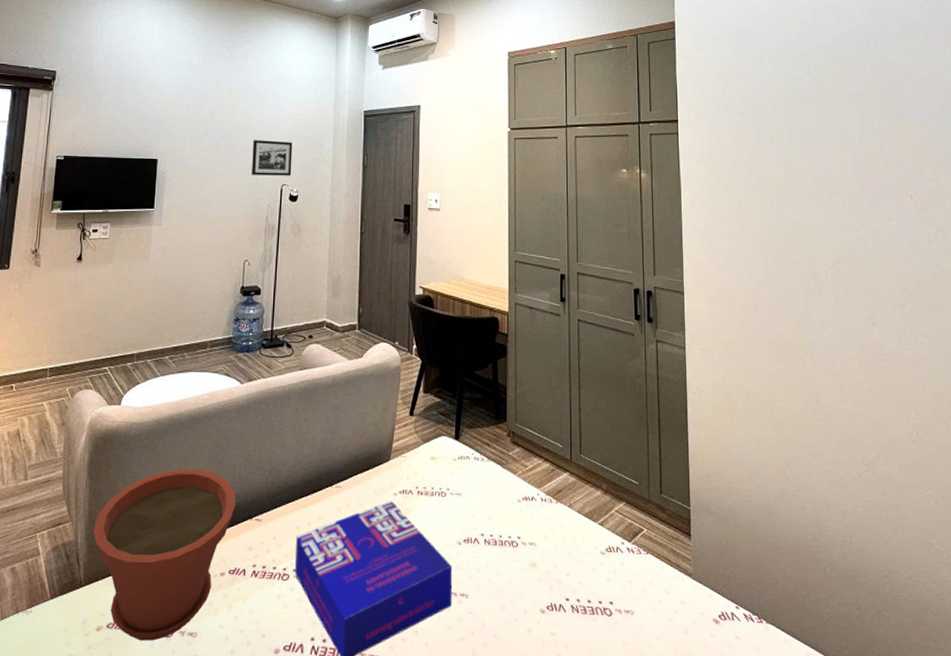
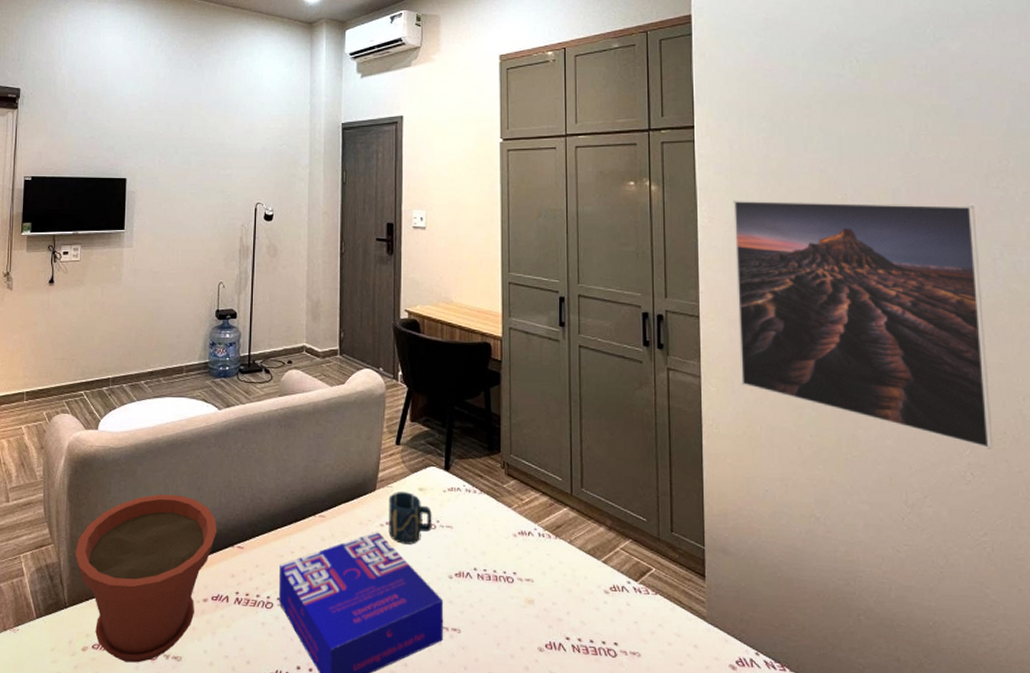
picture frame: present [252,140,293,176] -> none [224,156,266,194]
cup: none [401,461,442,512] -> present [388,492,432,544]
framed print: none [712,186,934,412] -> present [733,200,993,450]

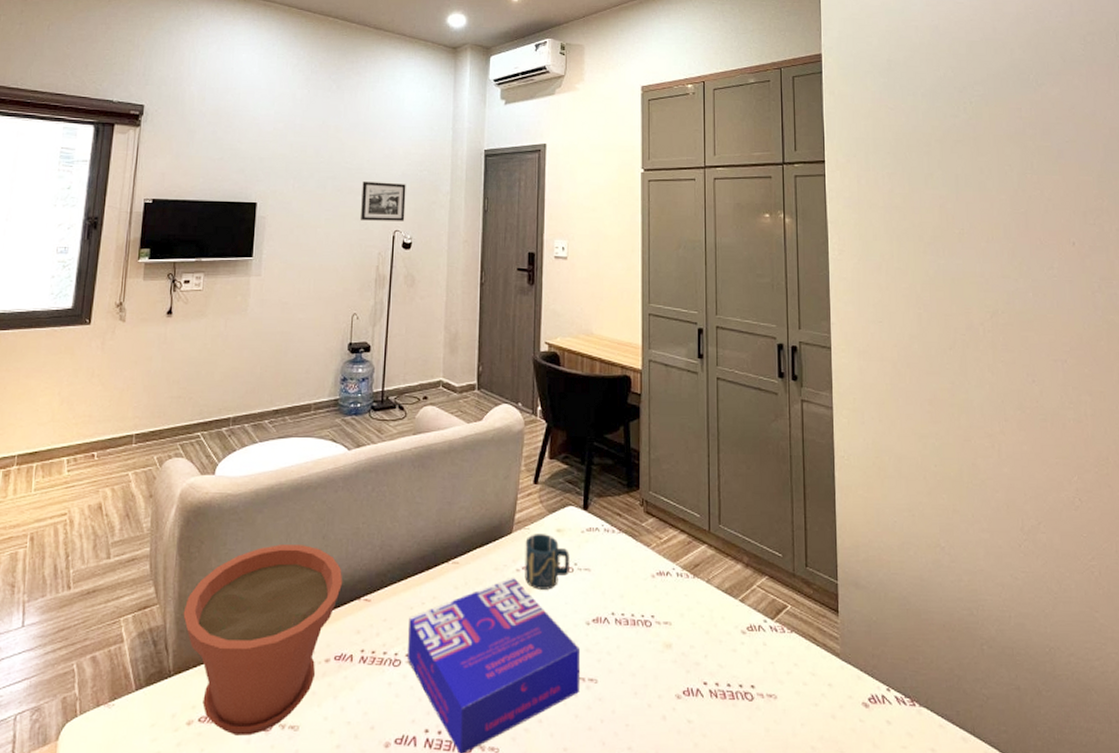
picture frame: none [224,156,266,194] -> present [361,181,406,221]
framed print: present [733,200,993,450] -> none [861,233,1098,475]

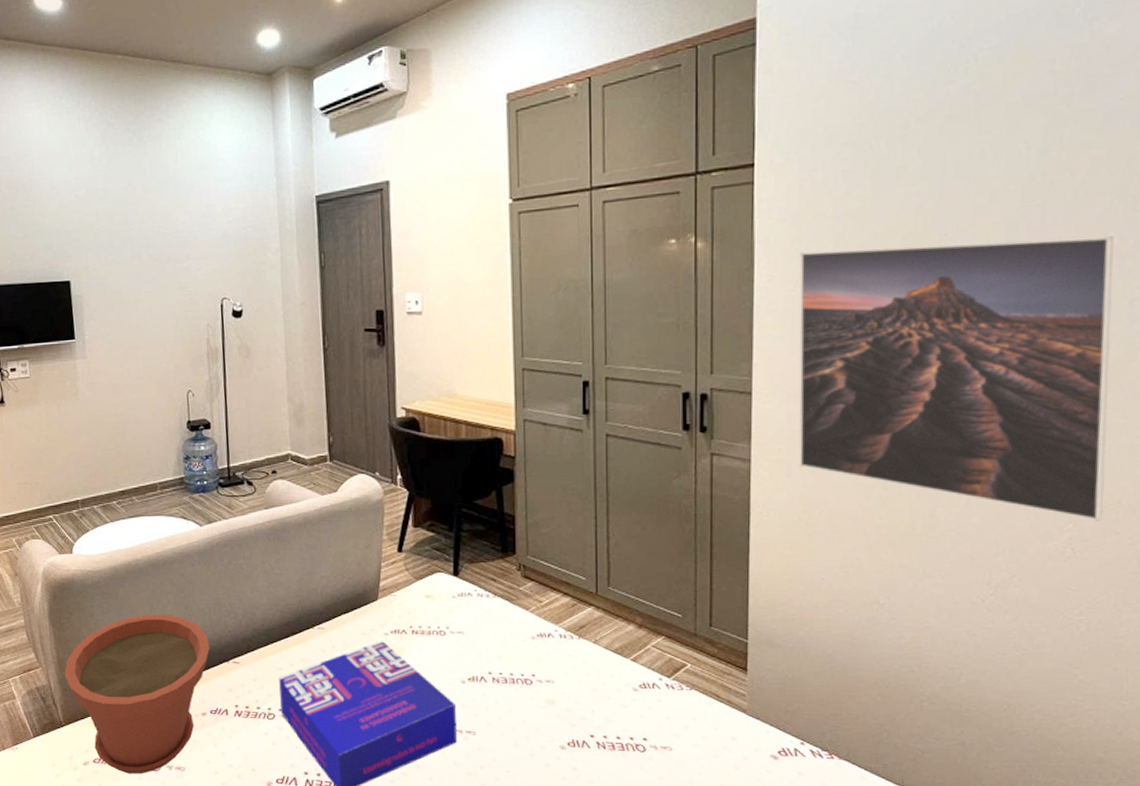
picture frame: present [361,181,406,221] -> none [180,245,232,290]
cup: present [525,534,569,590] -> none [392,600,441,652]
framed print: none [861,233,1098,475] -> present [798,236,1114,522]

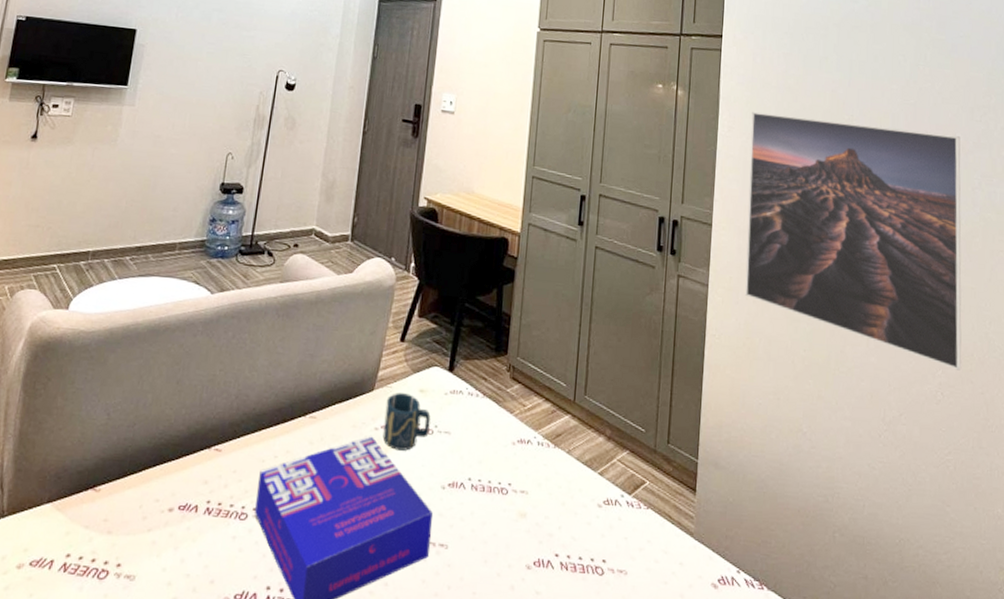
plant pot: present [64,615,210,774] -> none [22,386,194,583]
cup: none [392,600,441,652] -> present [382,392,431,451]

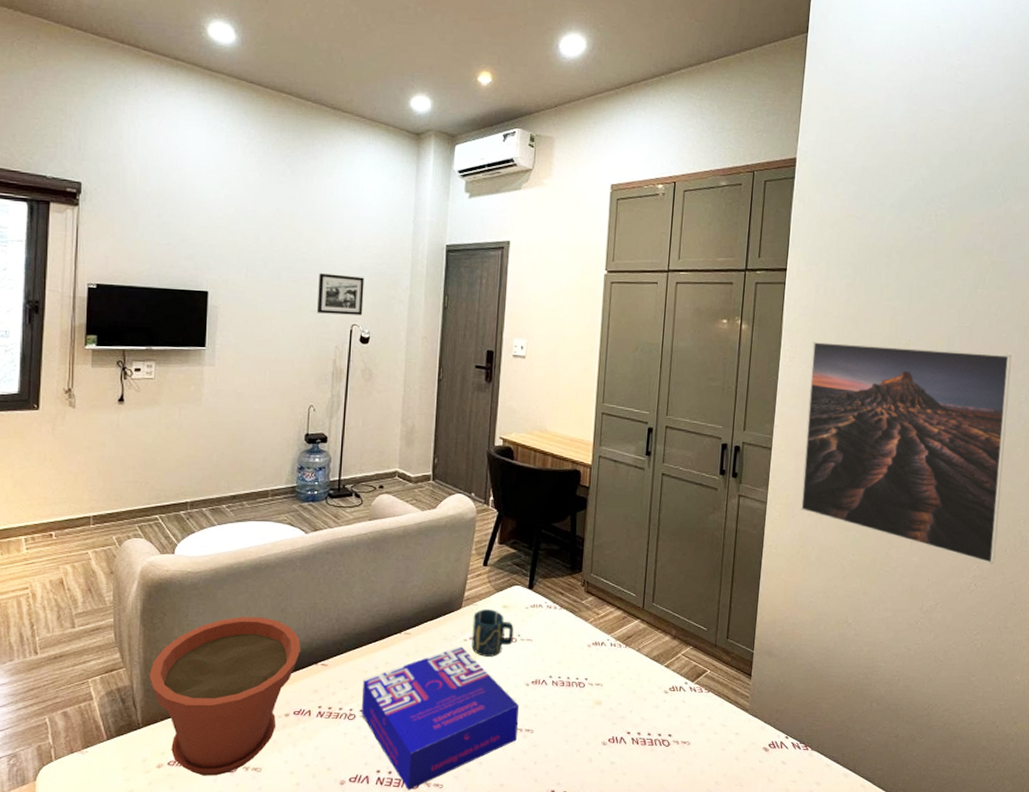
plant pot: none [22,386,194,583] -> present [149,617,301,776]
picture frame: none [244,17,295,61] -> present [317,273,365,315]

